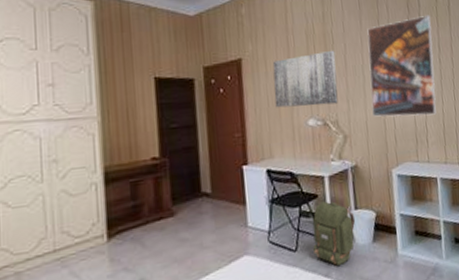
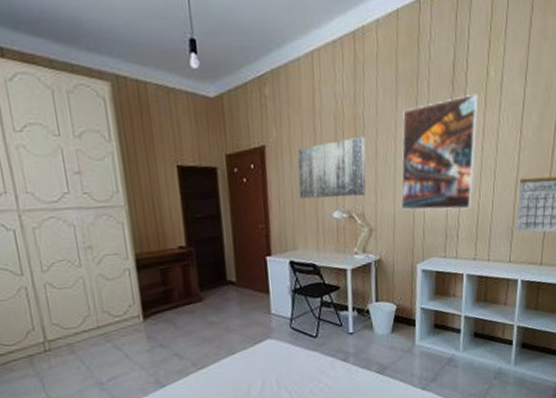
backpack: present [312,201,356,266] -> none [333,293,376,352]

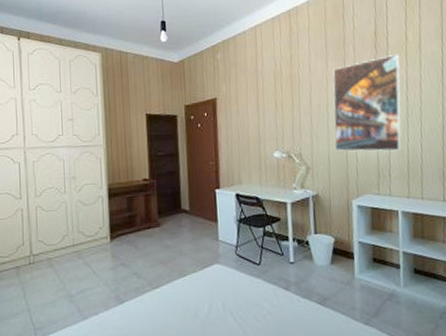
wall art: present [297,136,366,199] -> none [243,89,302,141]

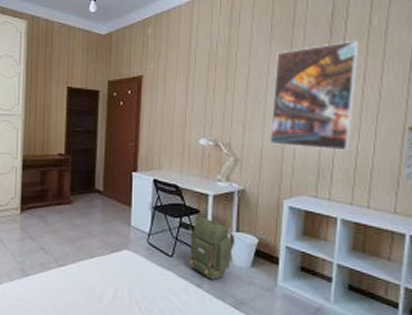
backpack: none [274,224,315,281] -> present [189,217,236,280]

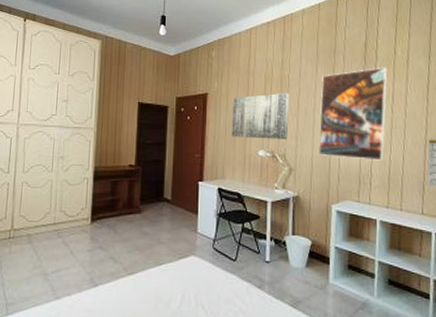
wall art: none [169,73,237,127] -> present [231,92,290,140]
backpack: present [189,217,236,280] -> none [251,223,292,281]

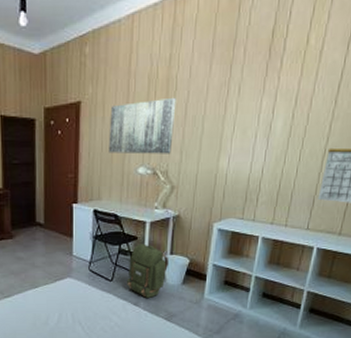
backpack: none [251,223,292,281] -> present [127,243,169,298]
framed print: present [319,67,388,161] -> none [205,60,295,174]

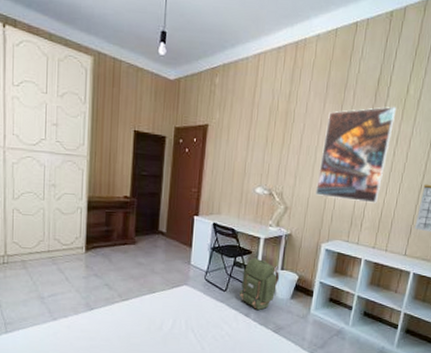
wall art: present [108,97,176,154] -> none [230,128,293,178]
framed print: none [205,60,295,174] -> present [316,106,397,203]

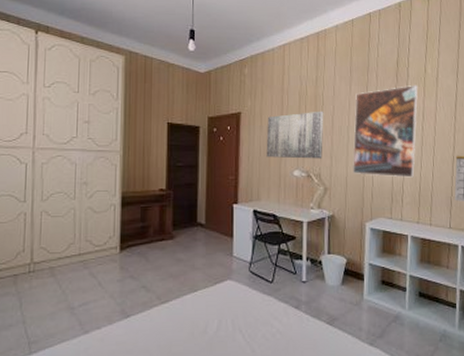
wall art: none [230,128,293,178] -> present [266,111,324,159]
backpack: present [239,257,280,310] -> none [287,243,328,300]

